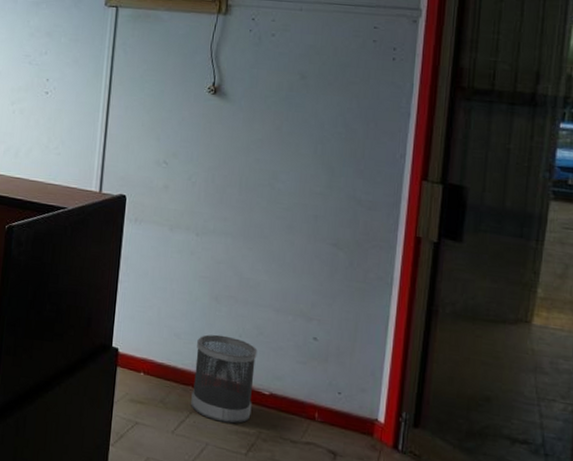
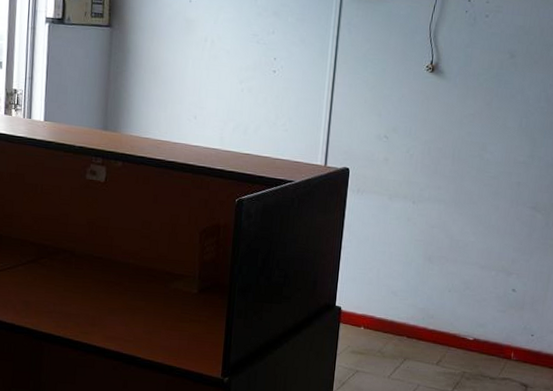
wastebasket: present [191,334,258,424] -> none [405,290,464,367]

